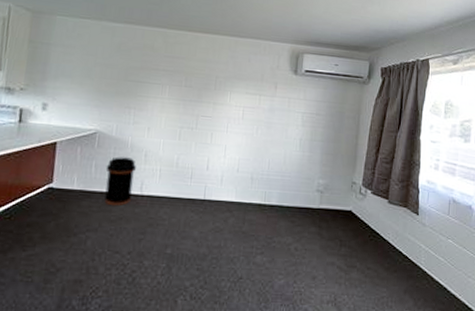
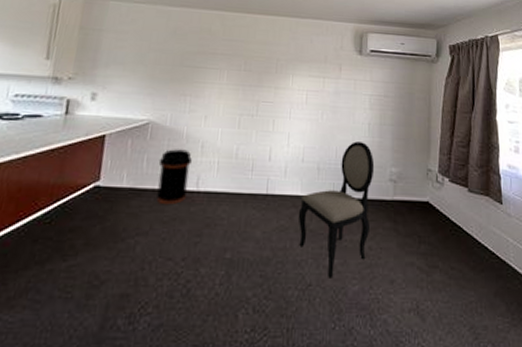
dining chair: none [232,155,304,273] -> present [298,141,375,278]

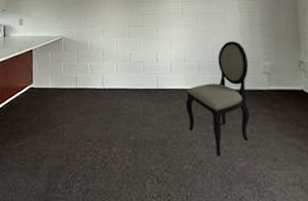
trash can: present [156,149,192,205] -> none [72,57,96,100]

